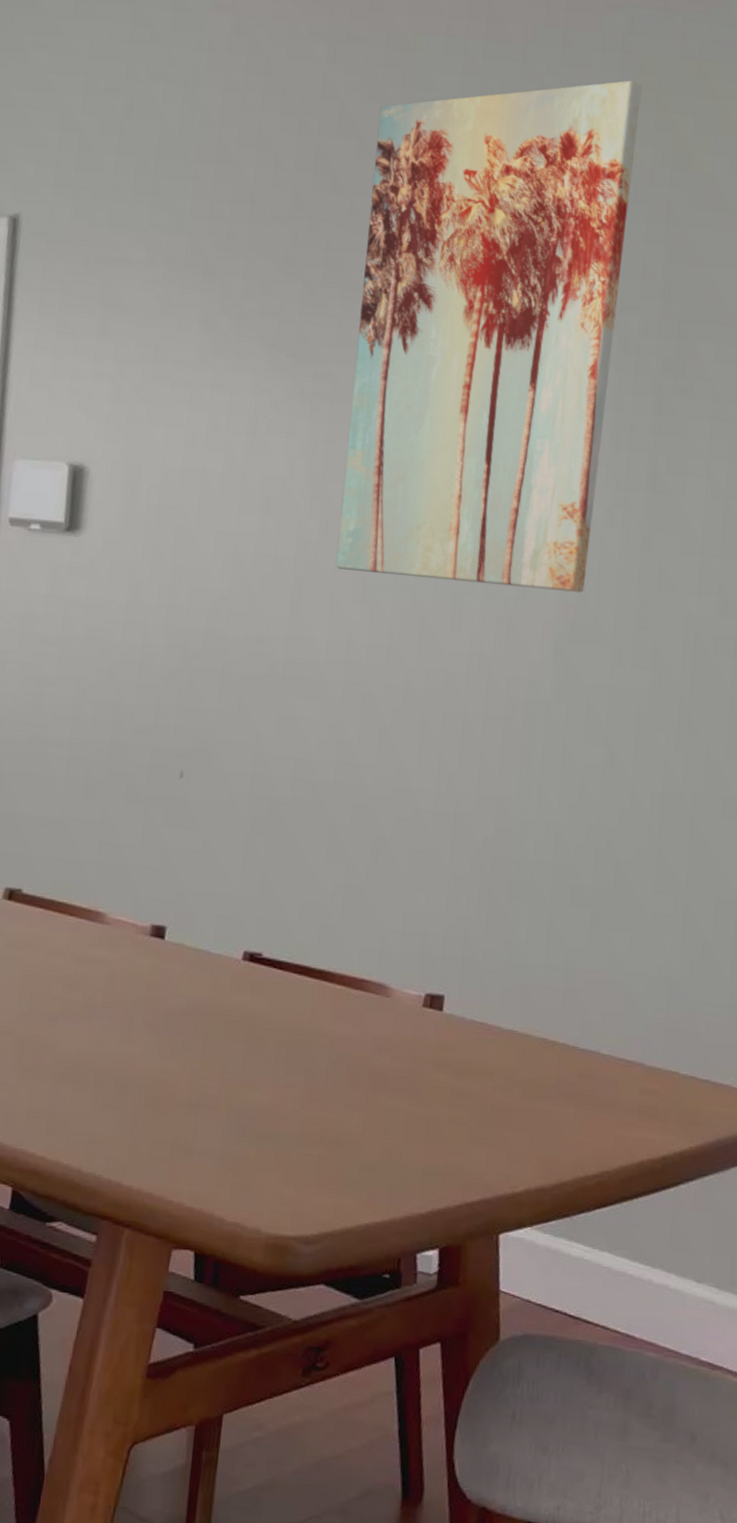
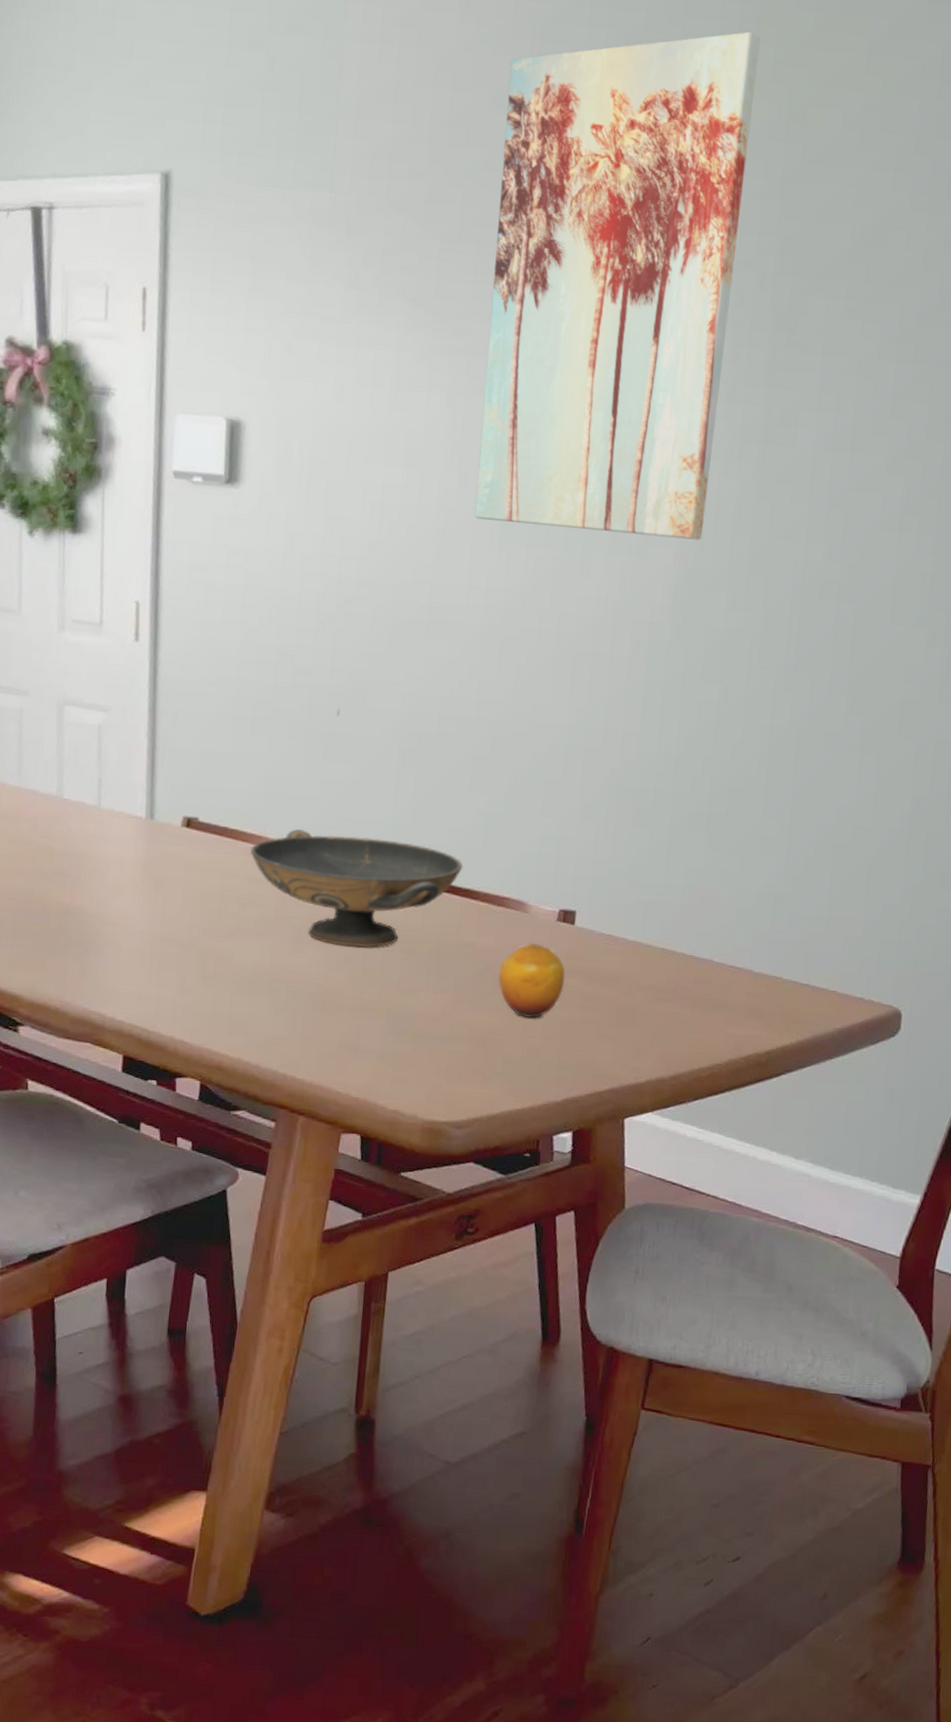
decorative bowl: none [78,902,318,1036] -> present [250,829,463,948]
fruit: none [356,1031,432,1118] -> present [498,943,565,1019]

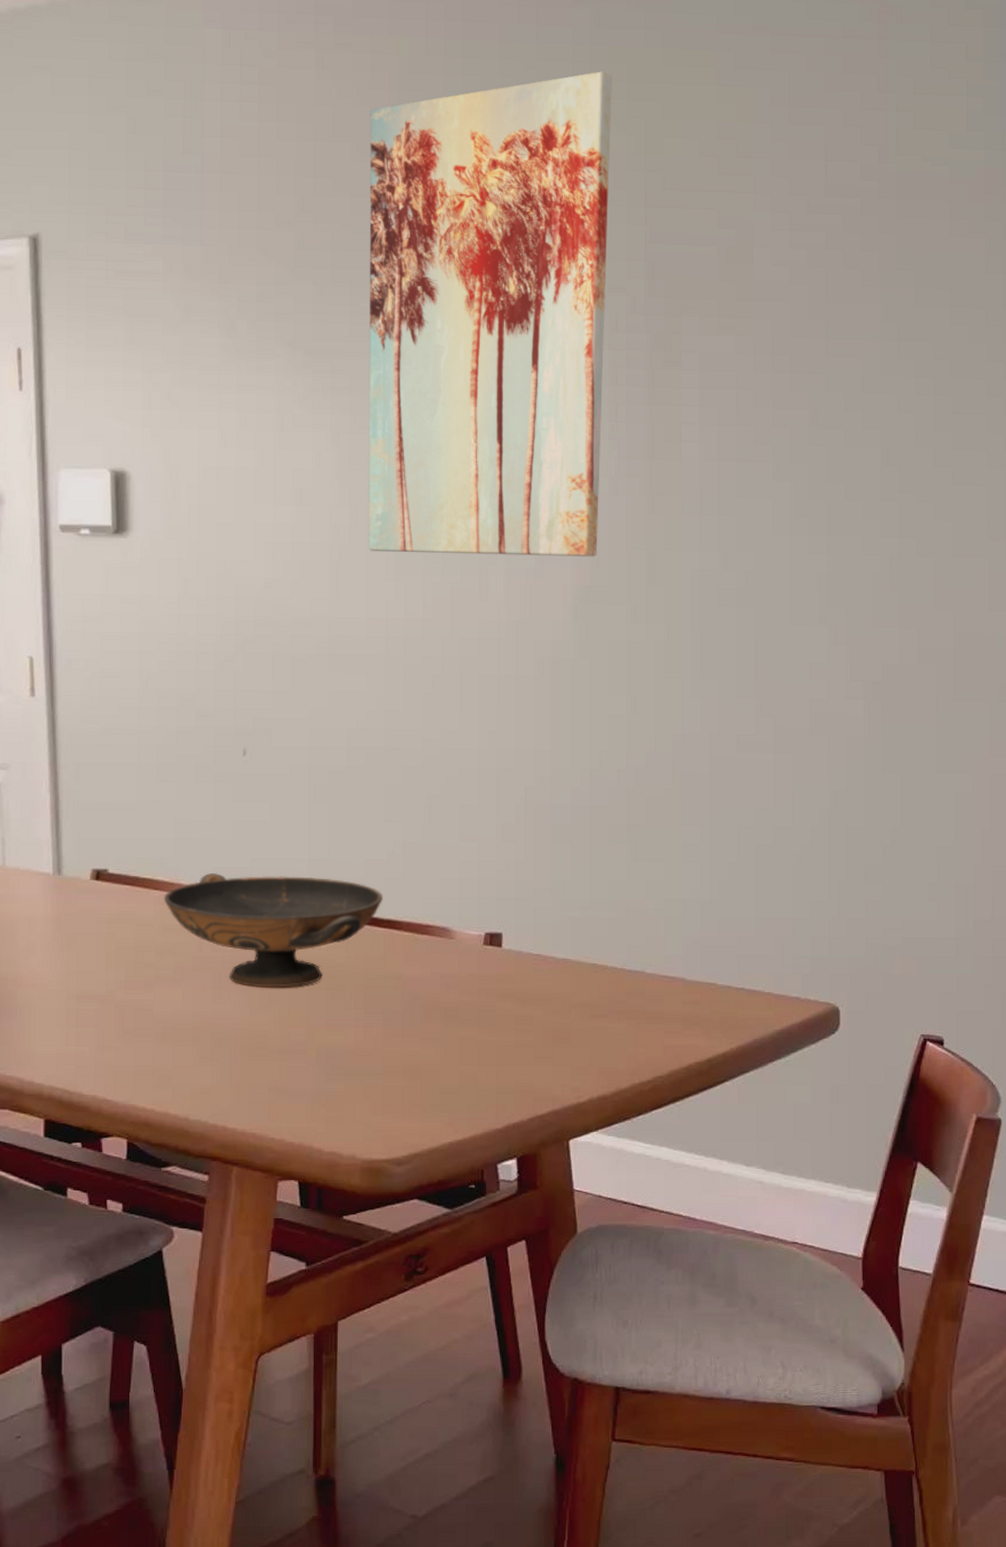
fruit: present [498,943,565,1019] -> none [429,969,496,1046]

